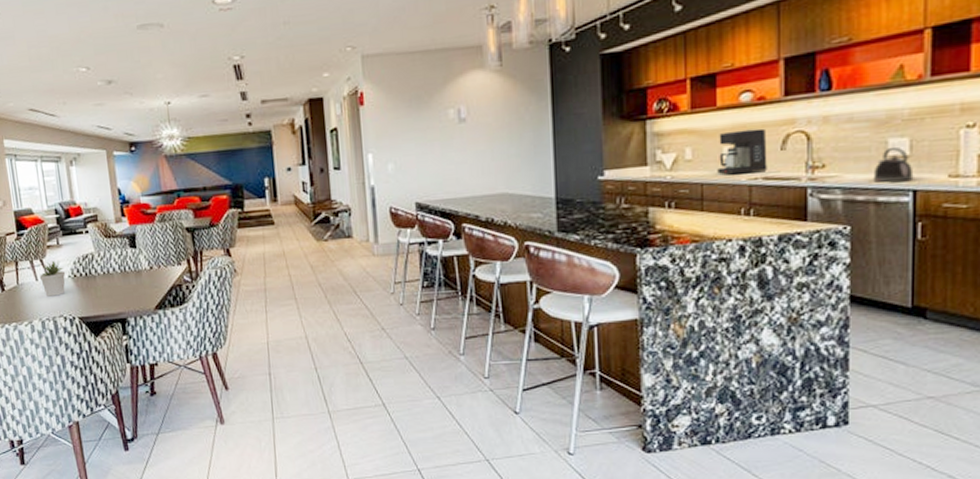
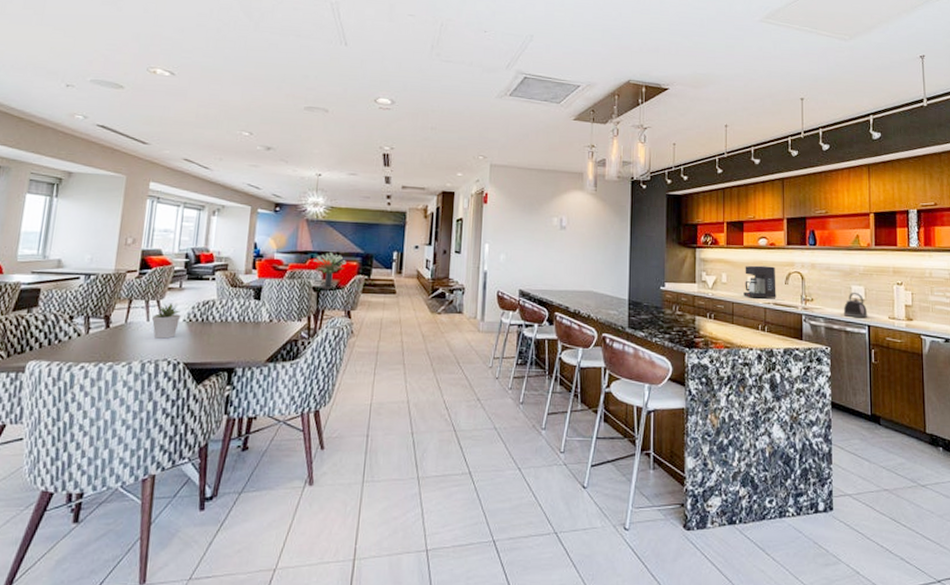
flower arrangement: none [180,187,216,227] -> present [312,252,346,288]

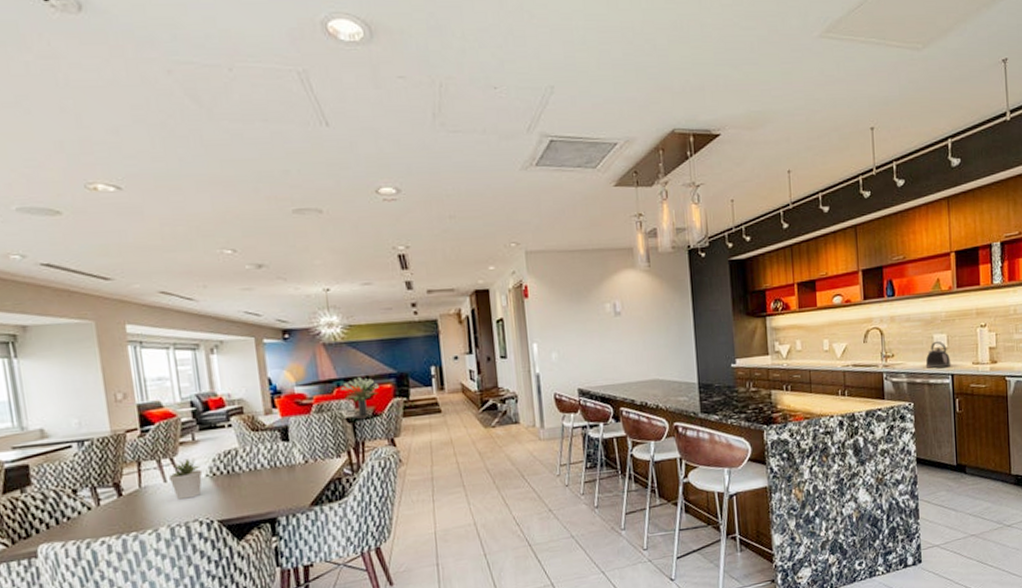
coffee maker: present [743,265,776,299] -> none [820,325,855,363]

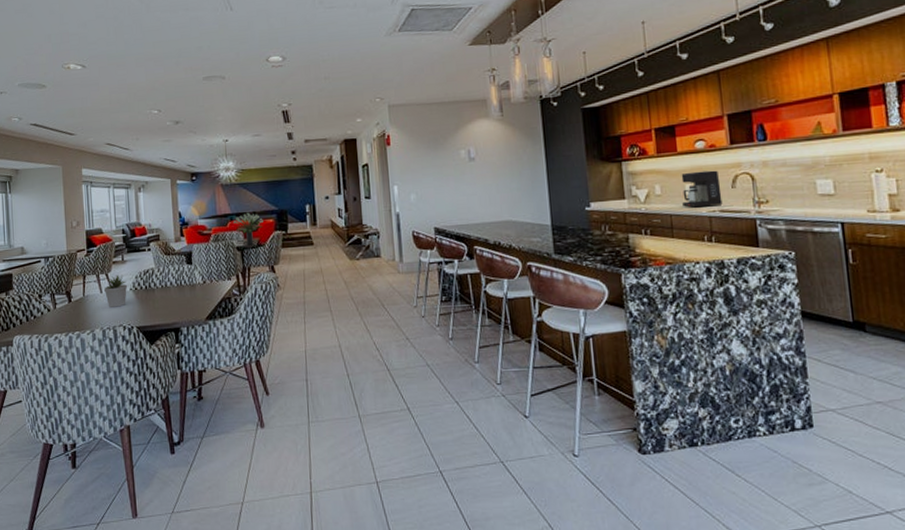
coffee maker: none [820,325,855,363] -> present [681,170,723,208]
kettle: present [925,340,951,369] -> none [807,186,841,217]

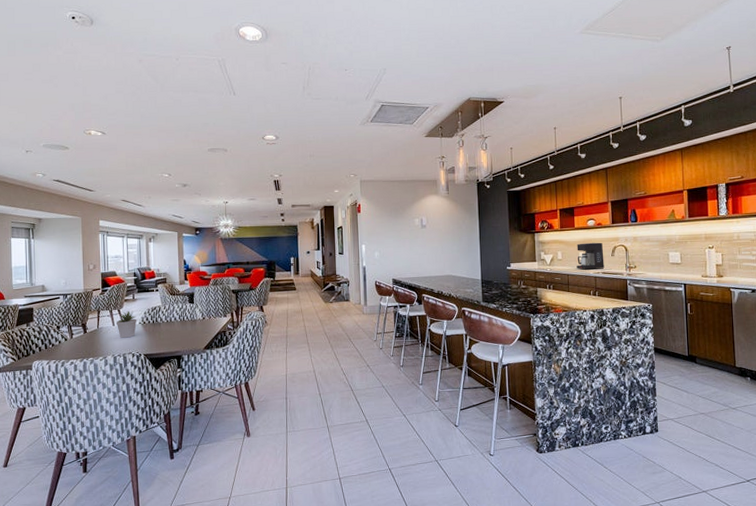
flower arrangement: present [232,212,264,246] -> none [229,262,255,290]

